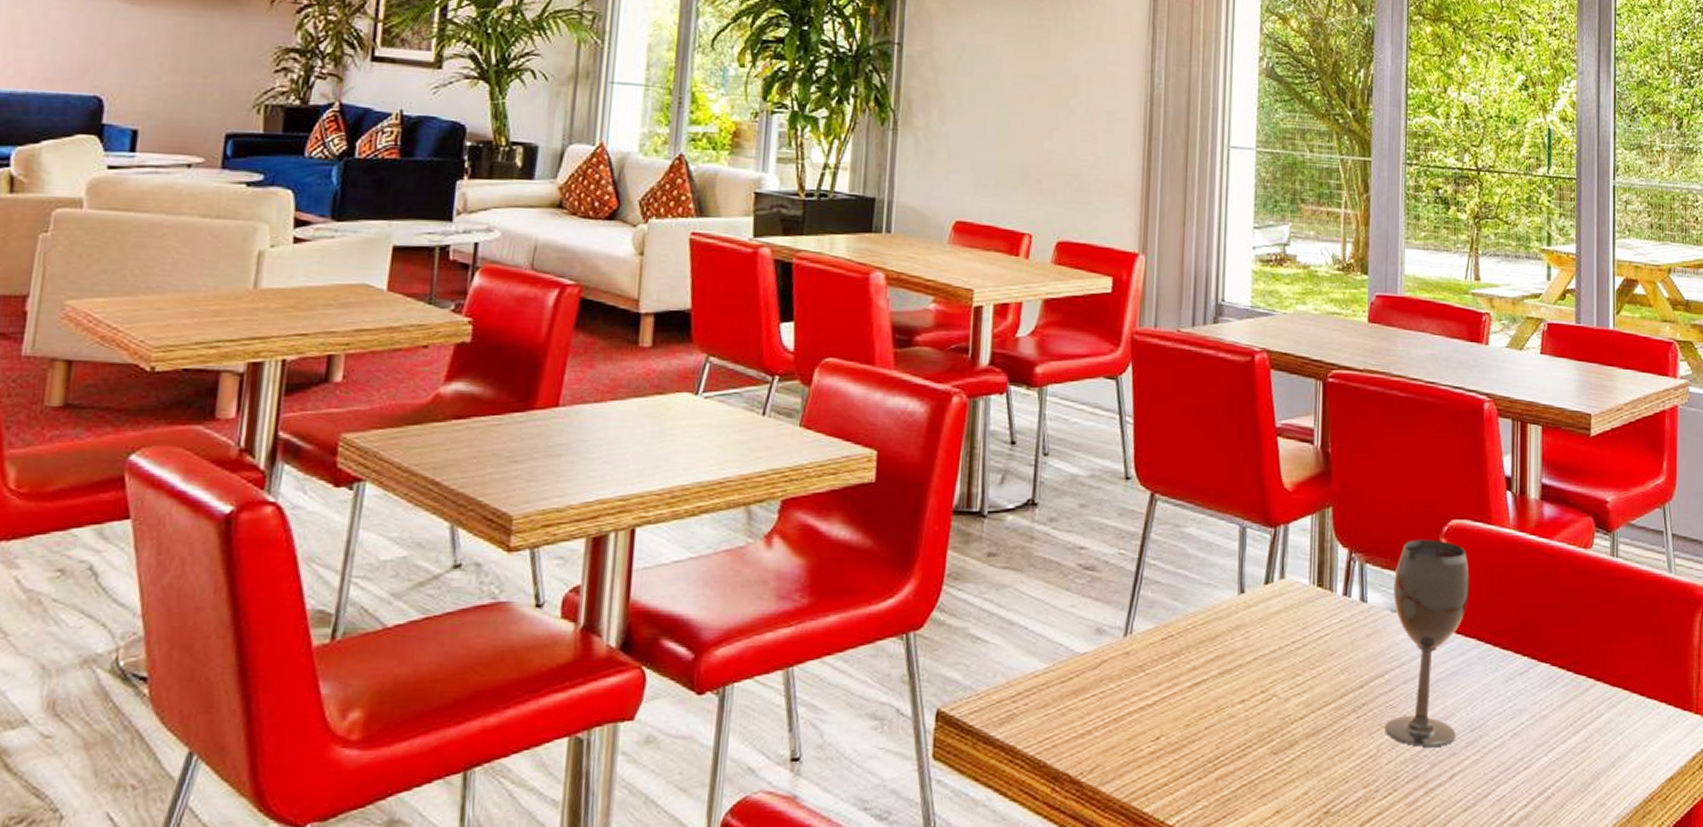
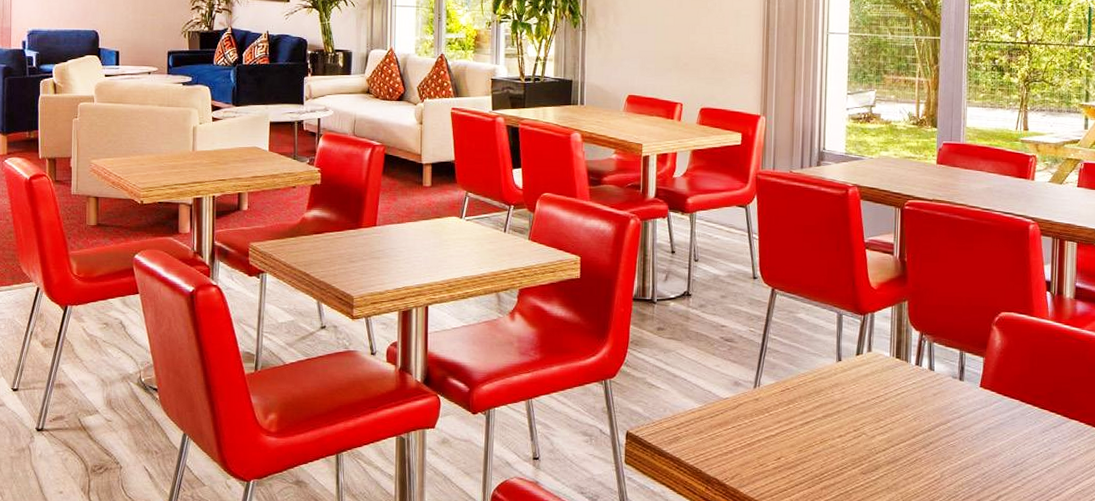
wine glass: present [1385,539,1471,747] -> none [947,326,1016,476]

